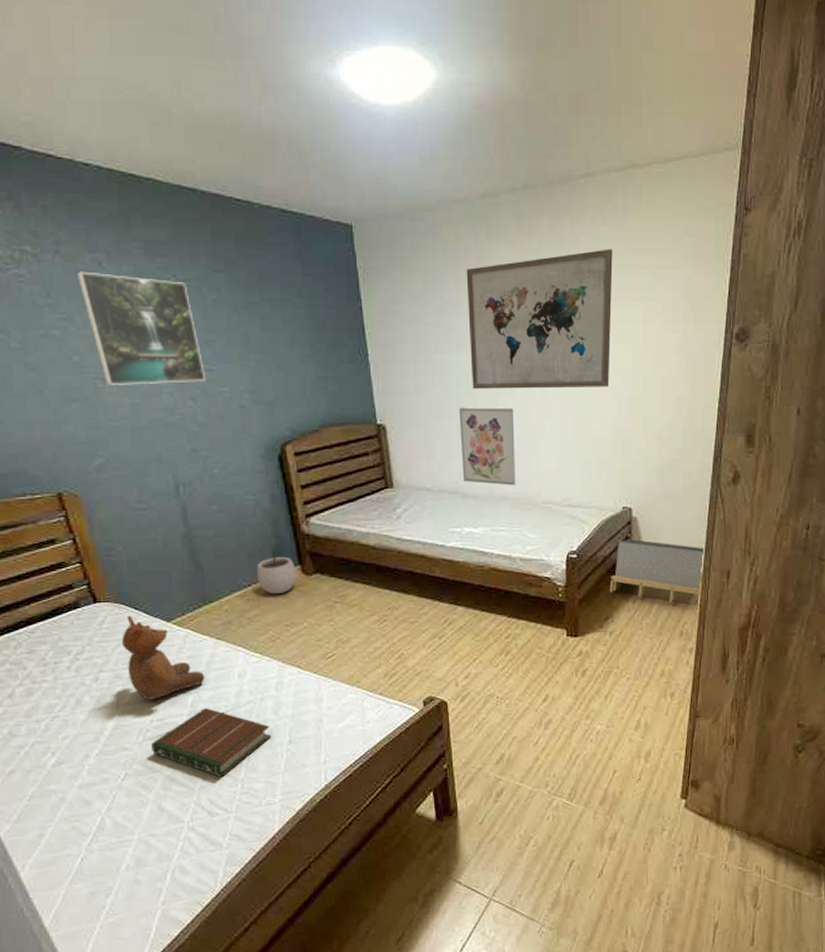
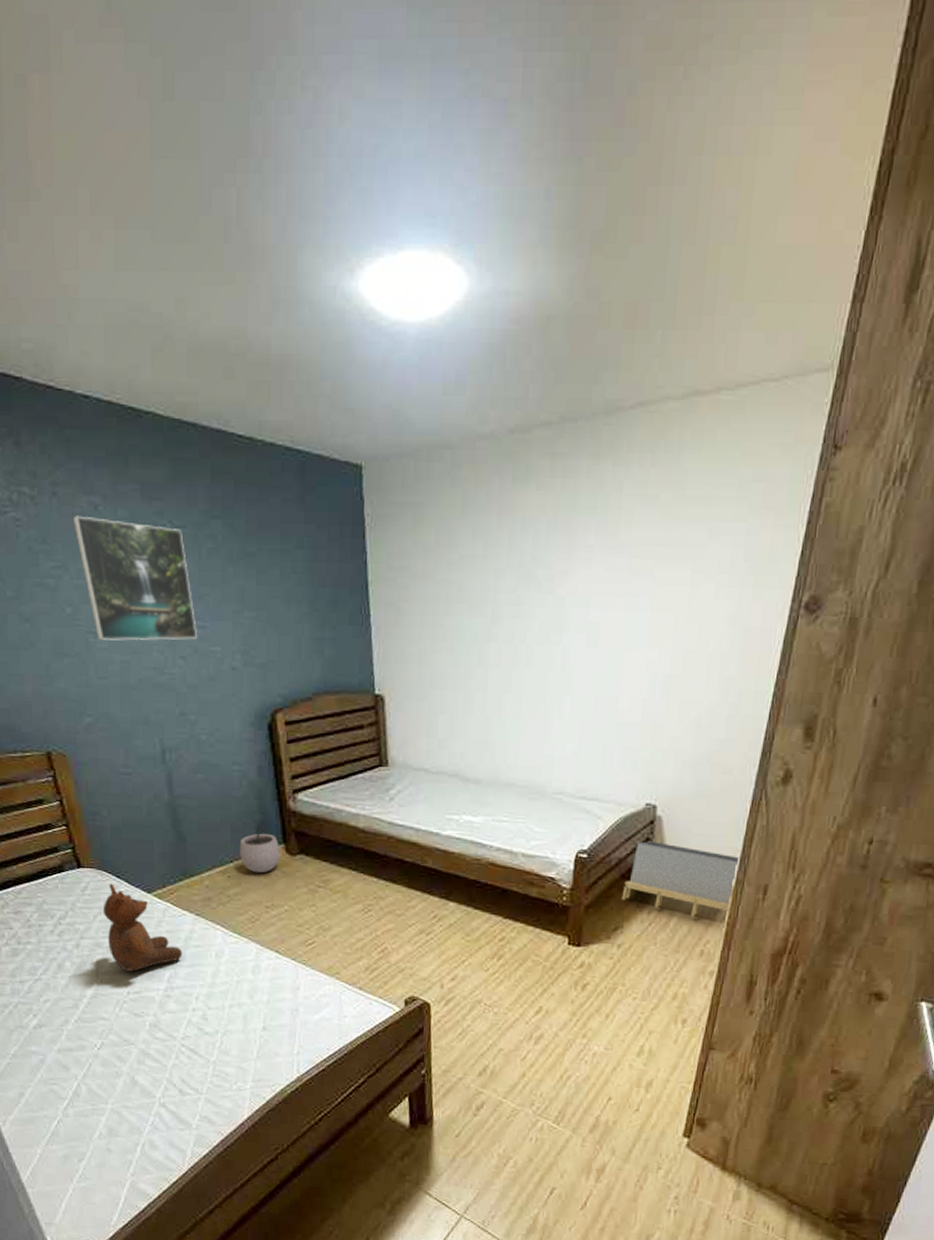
book: present [150,707,272,778] -> none [126,984,246,1058]
wall art: present [459,407,518,486] -> none [465,679,531,772]
wall art: present [466,249,613,389] -> none [483,495,662,662]

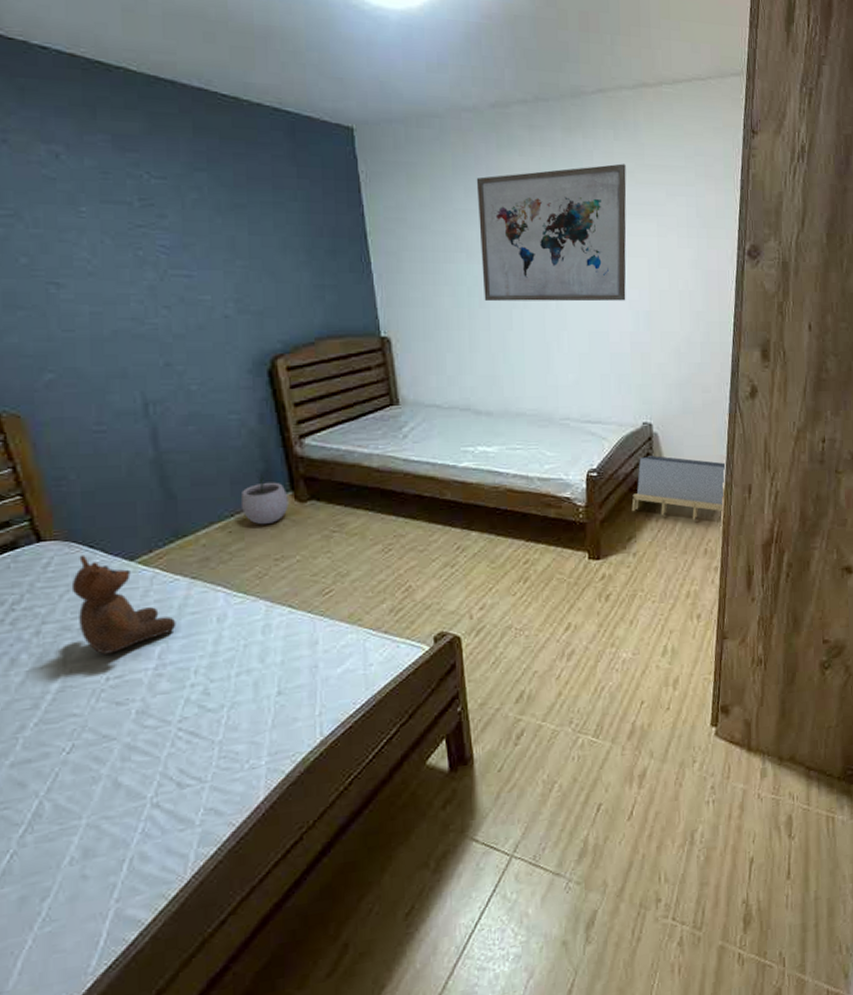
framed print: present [72,515,197,641] -> none [27,163,182,291]
wall art: none [483,495,662,662] -> present [476,163,627,302]

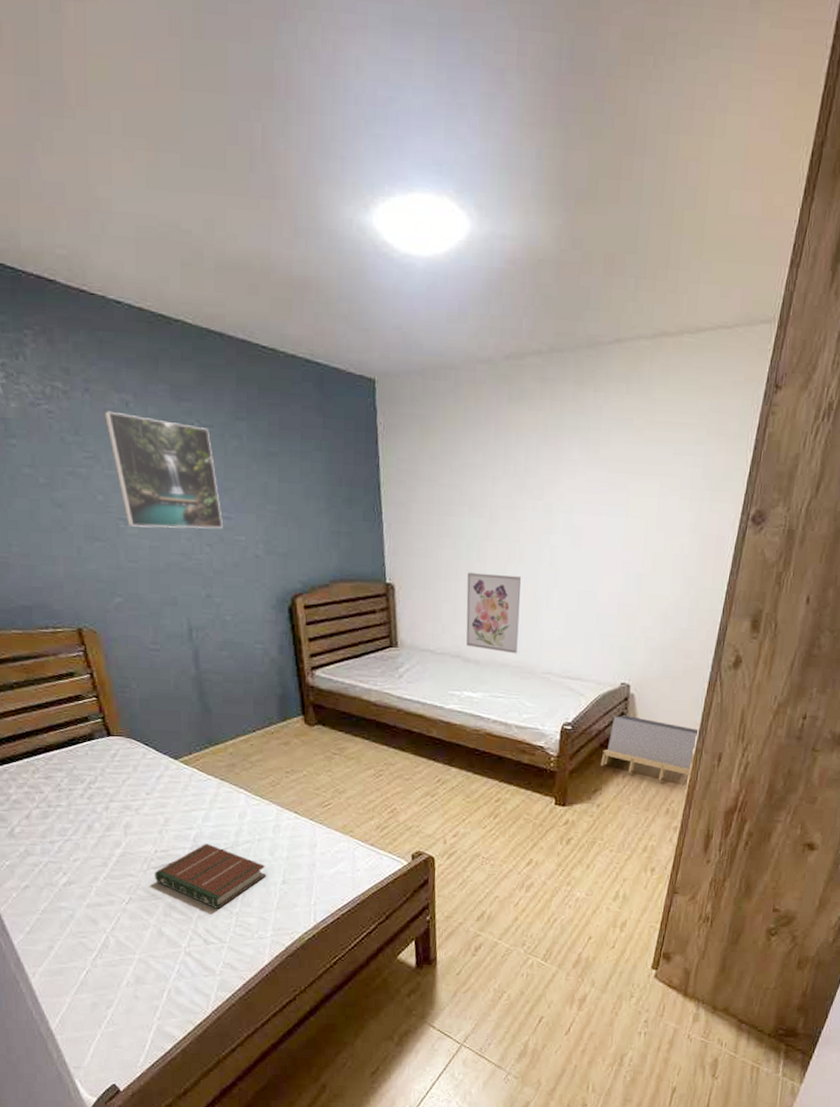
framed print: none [27,163,182,291] -> present [104,411,223,529]
teddy bear: present [71,555,176,654] -> none [131,750,208,832]
book: none [105,658,258,742] -> present [154,843,267,910]
plant pot: present [240,473,289,525] -> none [261,697,299,742]
wall art: none [471,320,534,402] -> present [466,572,524,654]
wall art: present [476,163,627,302] -> none [482,419,635,562]

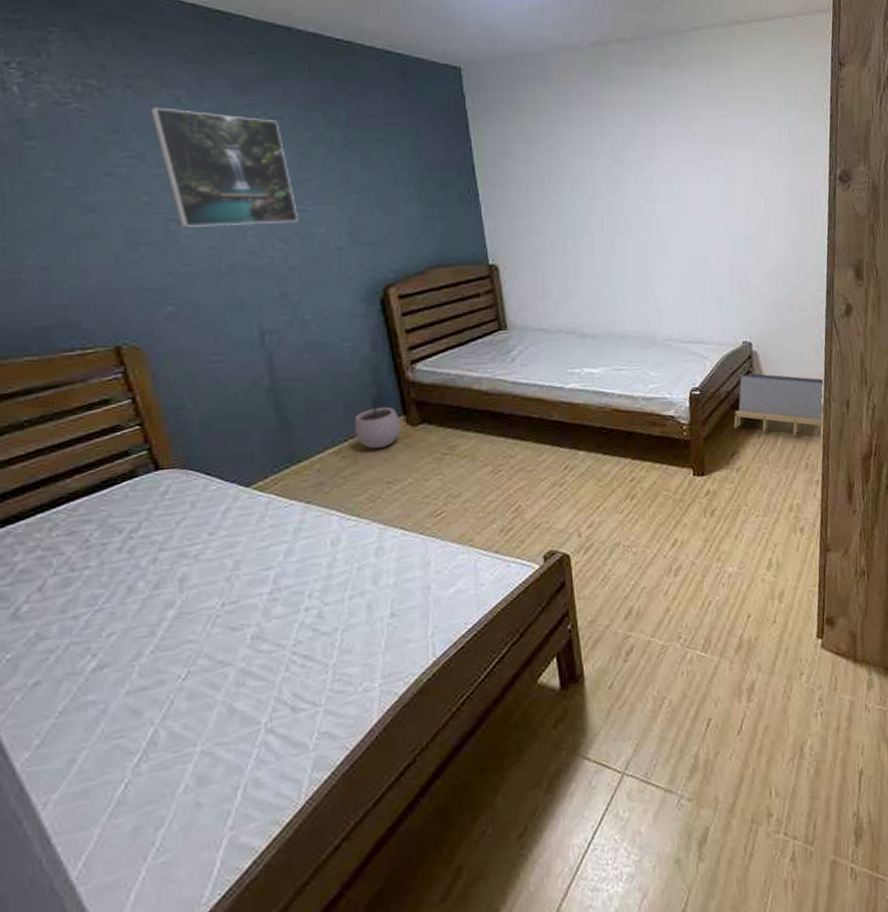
book: present [154,843,267,910] -> none [221,583,371,665]
plant pot: none [261,697,299,742] -> present [354,399,401,449]
wall art: present [466,572,524,654] -> none [575,246,638,324]

